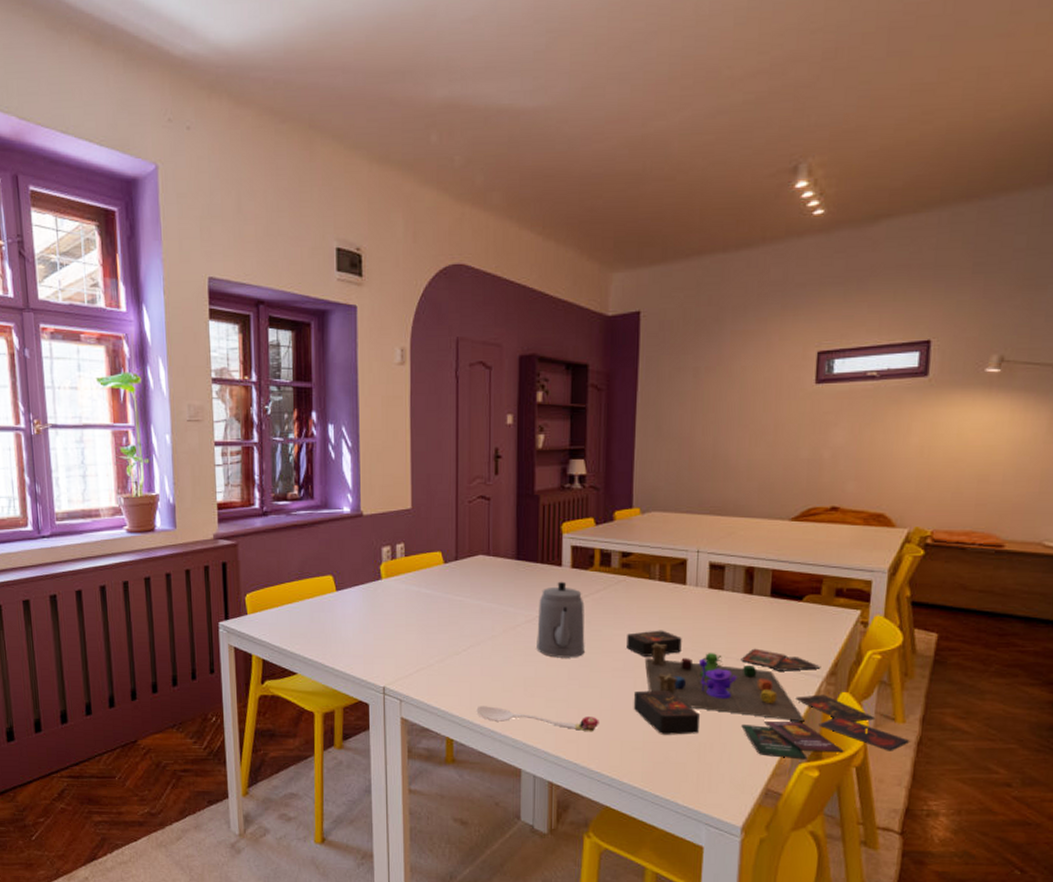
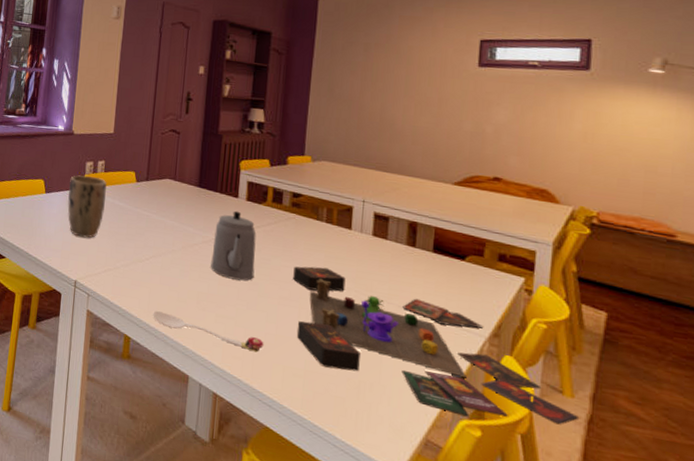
plant pot: none [363,564,409,637] -> present [67,175,107,238]

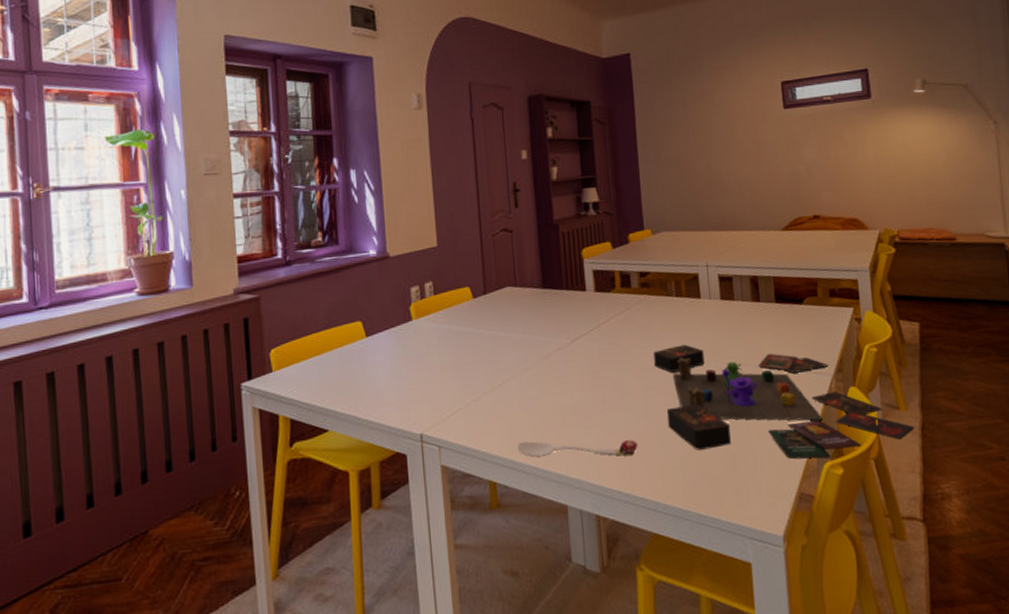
plant pot: present [67,175,107,238] -> none [393,303,442,380]
teapot: present [211,210,257,281] -> none [568,305,616,383]

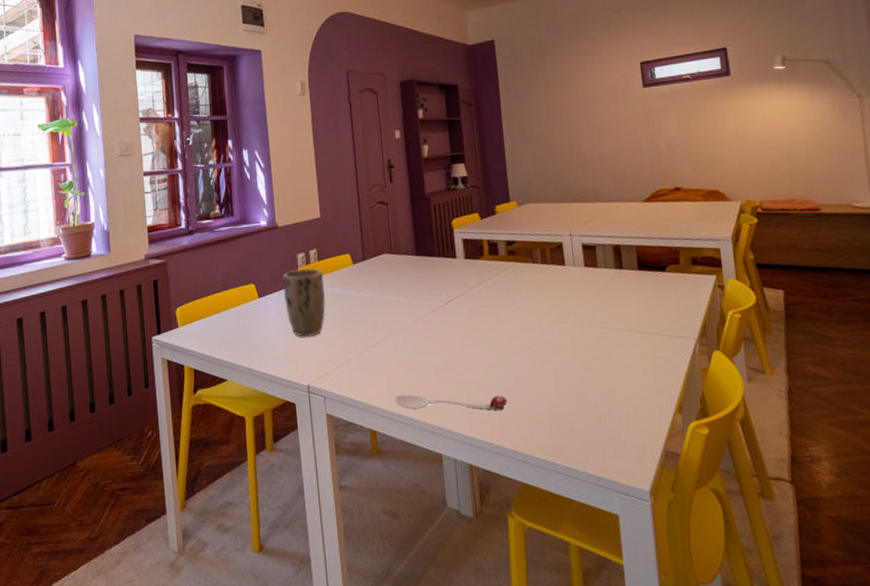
plant pot: none [393,303,442,380] -> present [282,268,326,337]
board game: present [653,344,915,460] -> none [521,308,781,419]

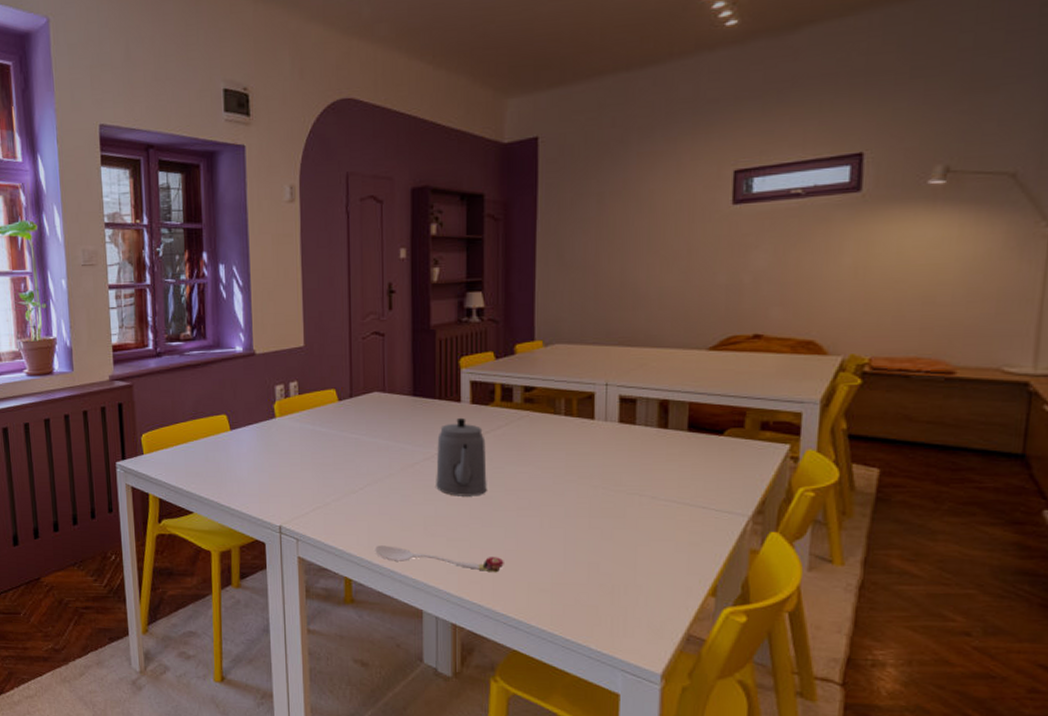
plant pot: present [282,268,326,337] -> none [257,403,304,475]
teapot: none [440,271,486,343] -> present [436,417,487,496]

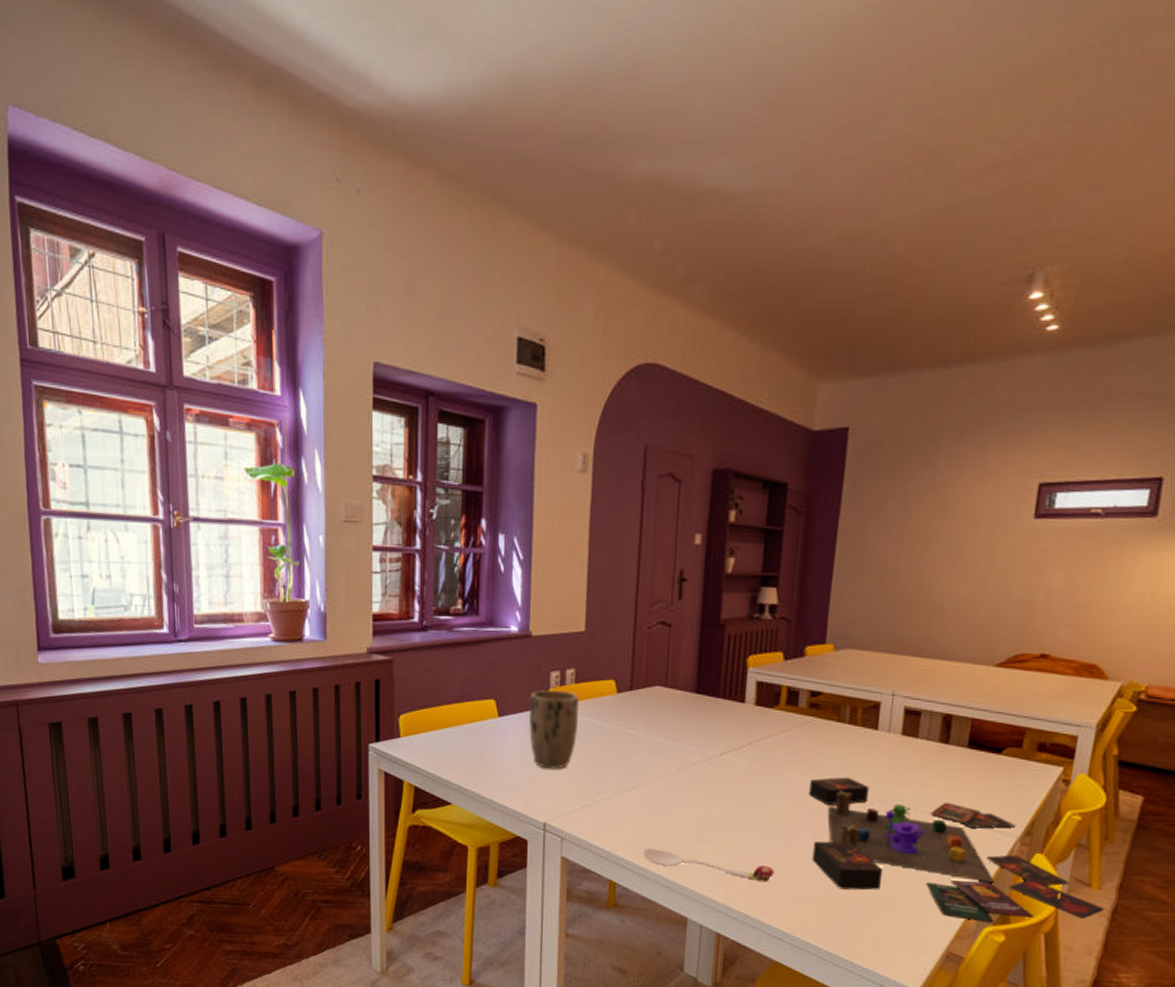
plant pot: none [257,403,304,475] -> present [528,690,579,769]
teapot: present [436,417,487,496] -> none [712,719,767,803]
board game: none [532,467,851,604] -> present [809,777,1105,923]

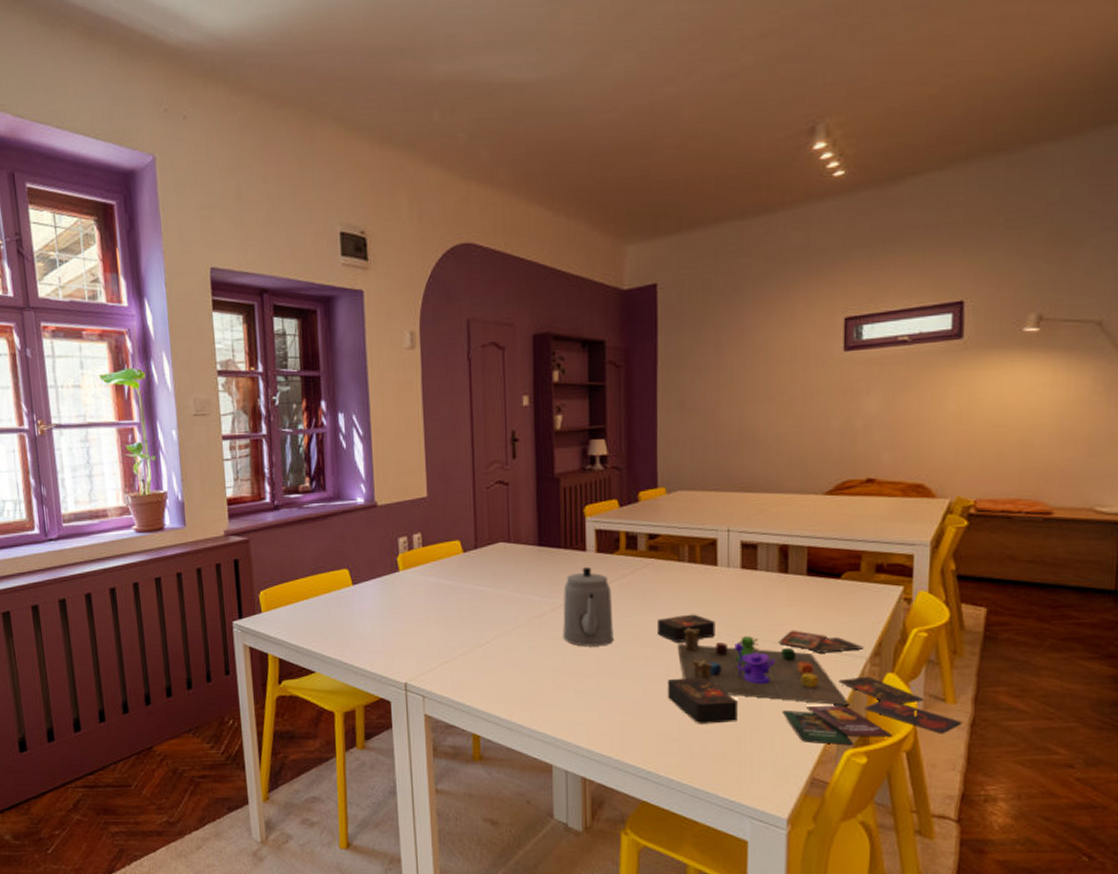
plant pot: present [528,690,579,769] -> none [380,555,429,631]
spoon: present [643,848,775,883] -> none [503,699,632,724]
teapot: none [712,719,767,803] -> present [563,566,614,647]

